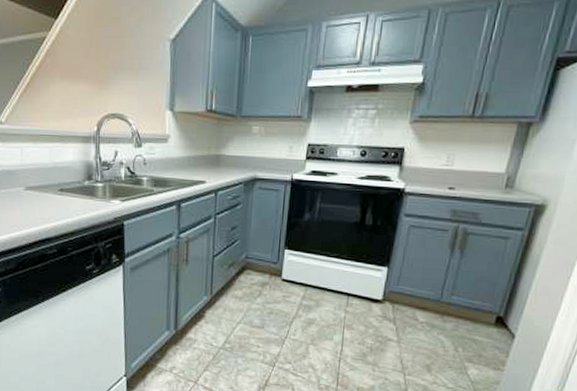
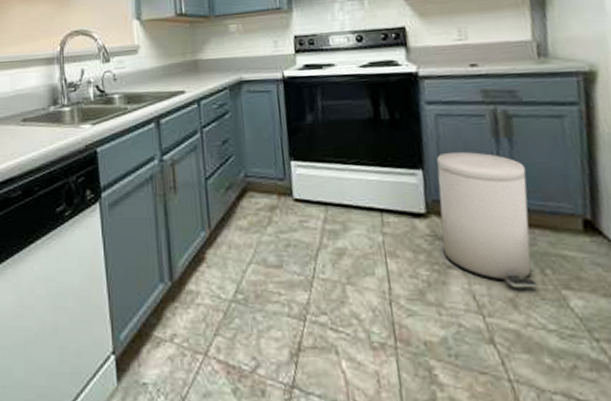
pedal bin: none [388,256,467,360] -> present [436,151,539,288]

